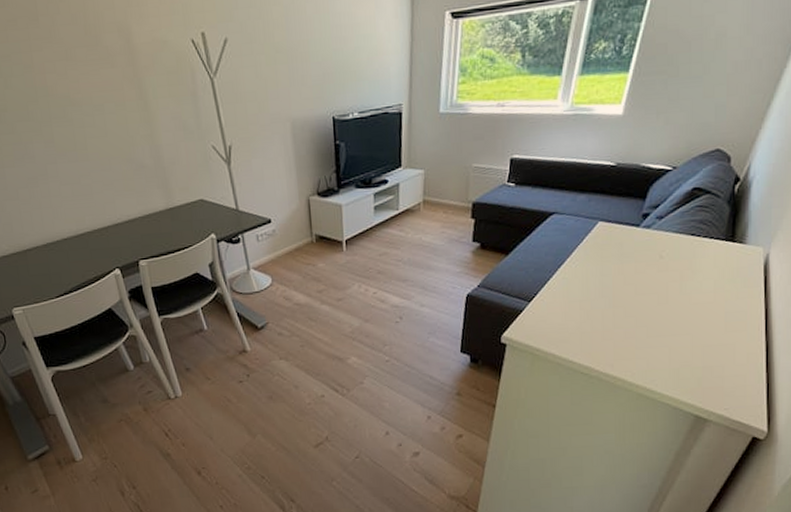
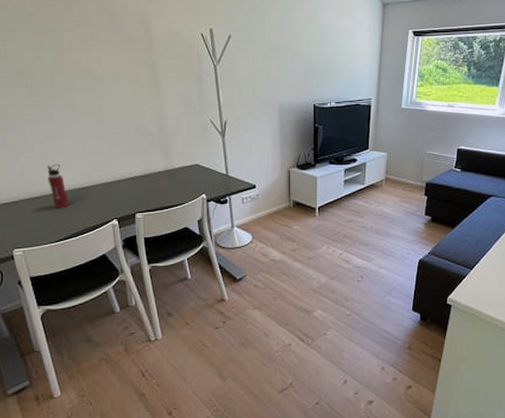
water bottle: none [35,210,65,260] -> present [46,164,69,208]

